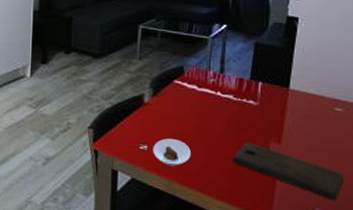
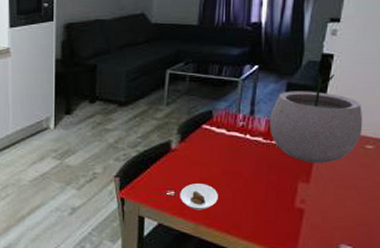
cutting board: present [232,142,344,201] -> none [259,183,370,235]
plant pot: none [239,32,331,124] -> present [269,70,363,163]

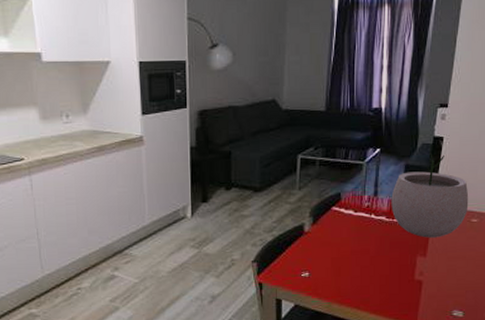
saucer: present [180,183,218,210] -> none [314,263,348,289]

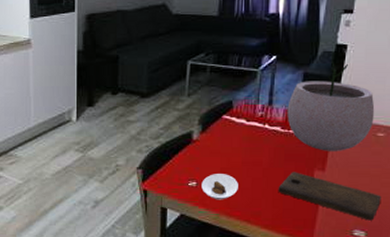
saucer: none [314,263,348,289] -> present [201,174,238,200]
cutting board: none [384,258,476,301] -> present [278,172,381,221]

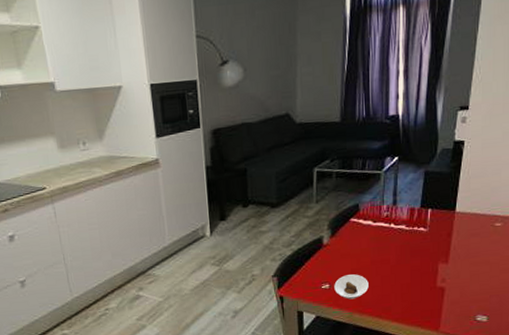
cutting board: present [278,172,381,221] -> none [406,266,501,306]
plant pot: present [287,61,375,151] -> none [411,157,492,245]

